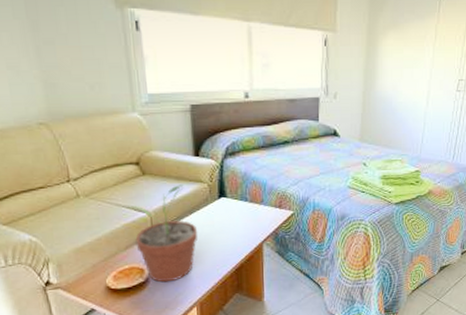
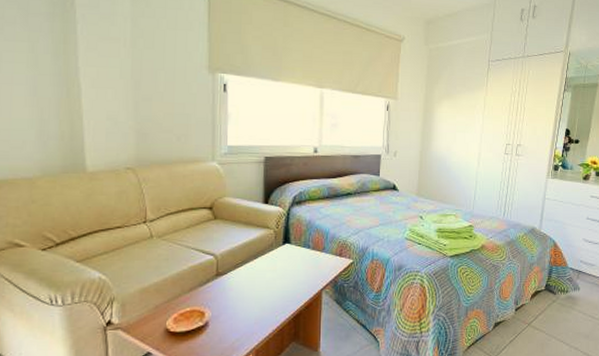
potted plant: present [128,184,197,283] -> none [197,230,260,327]

